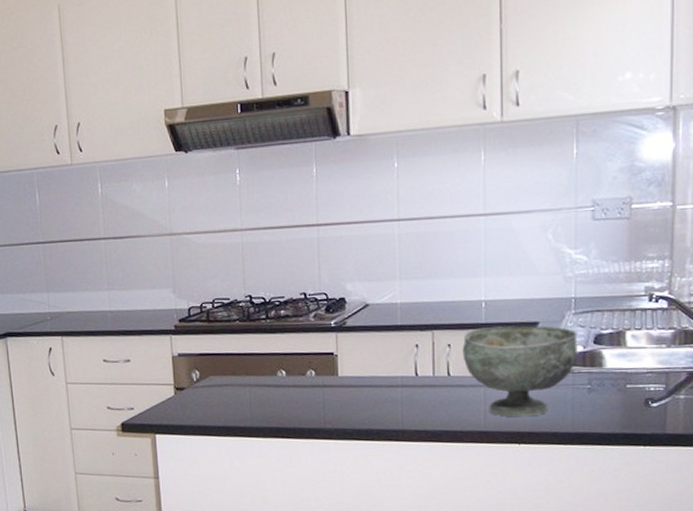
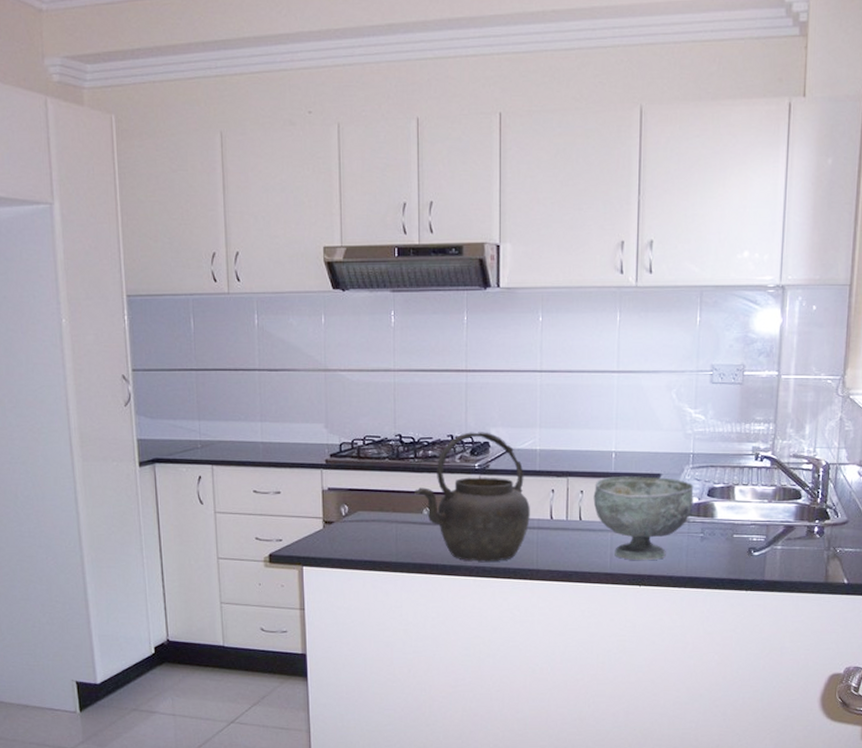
kettle: none [268,287,393,424] -> present [415,432,530,562]

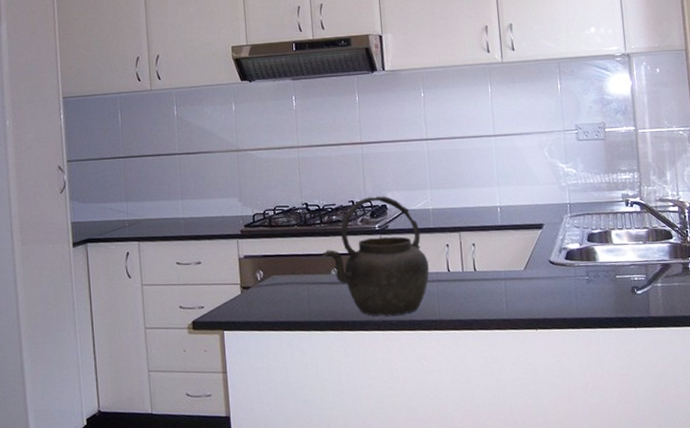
bowl: present [593,476,694,561] -> none [484,227,576,306]

